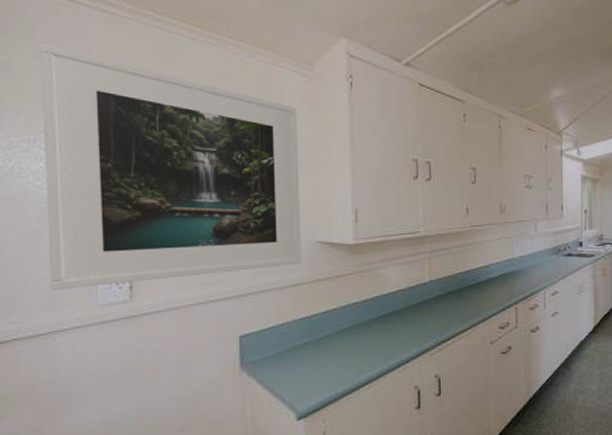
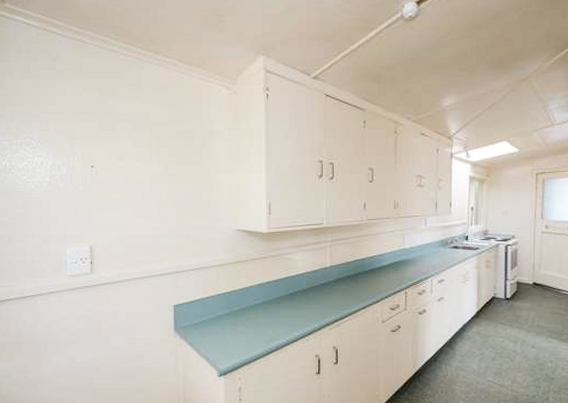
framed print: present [40,44,303,290] -> none [25,66,225,262]

